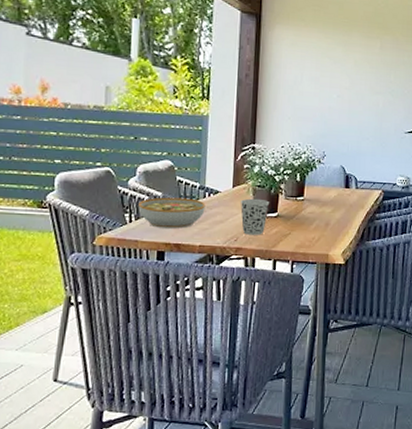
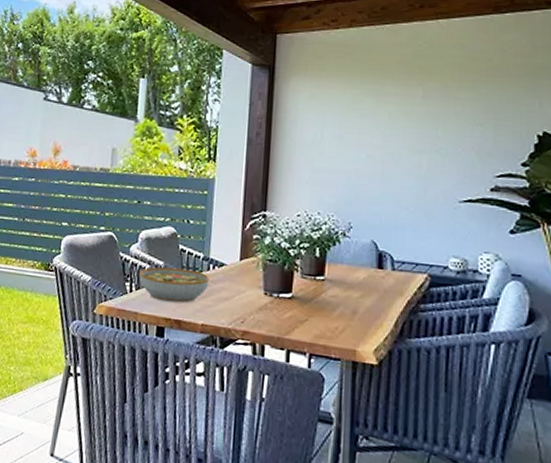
cup: present [240,198,269,235] -> none [248,274,282,319]

